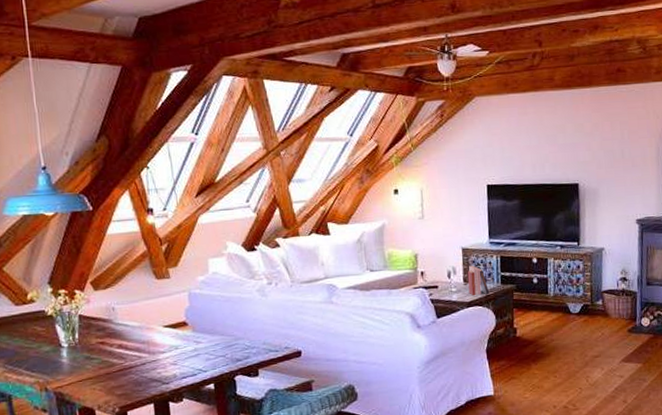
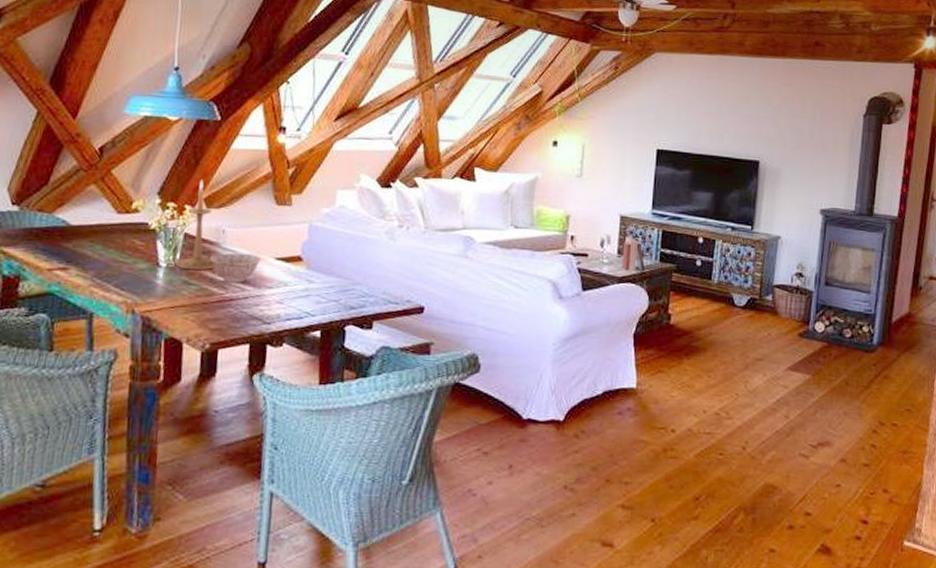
candlestick: none [74,266,110,347] -> present [174,180,214,271]
bowl: none [106,326,151,353] -> present [210,253,261,283]

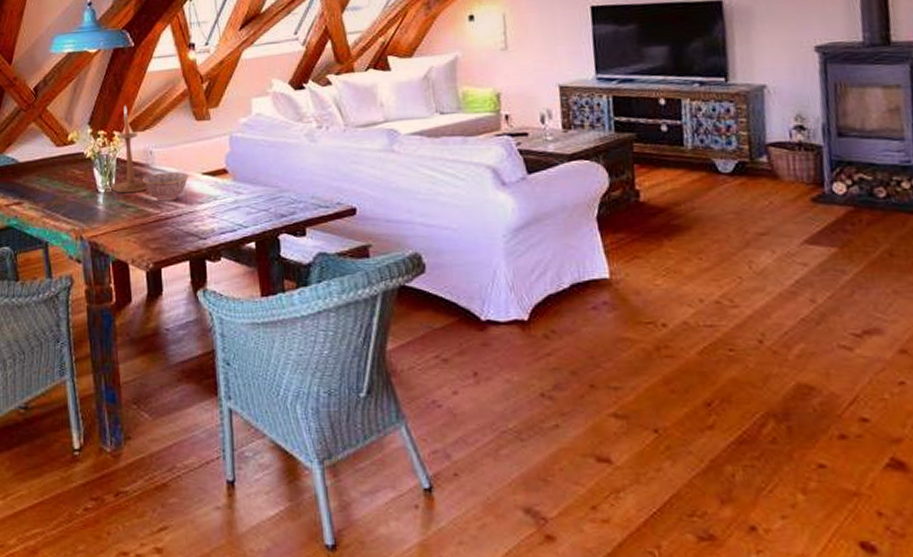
books: present [622,236,646,272] -> none [567,107,600,147]

